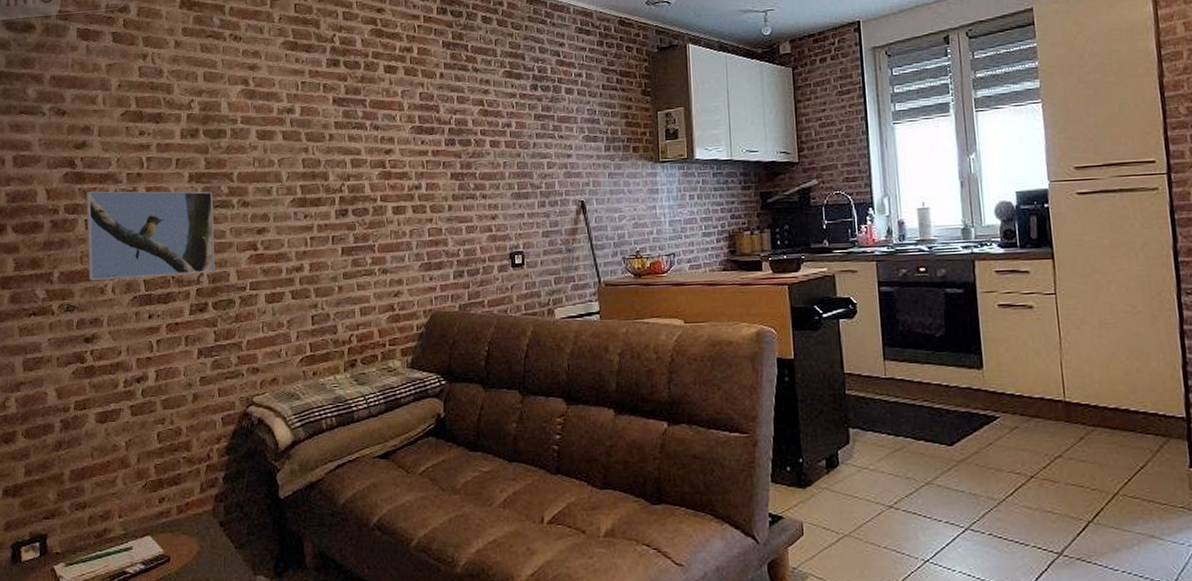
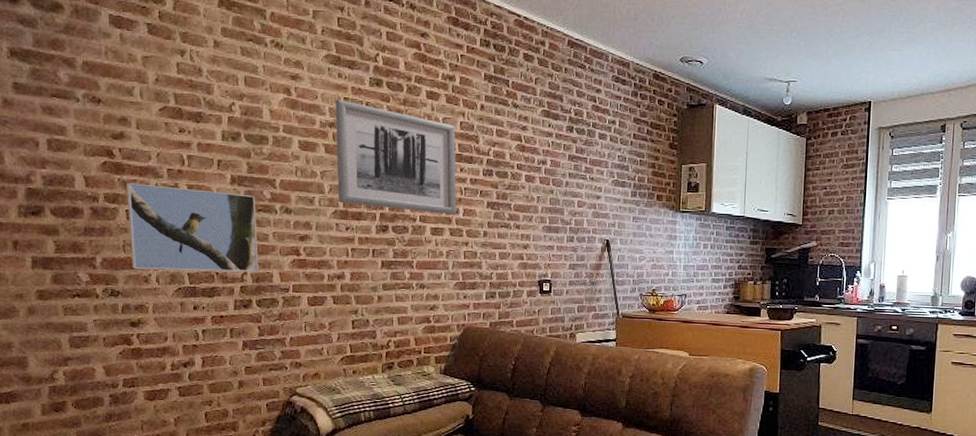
wall art: none [292,84,419,191] -> present [335,99,457,215]

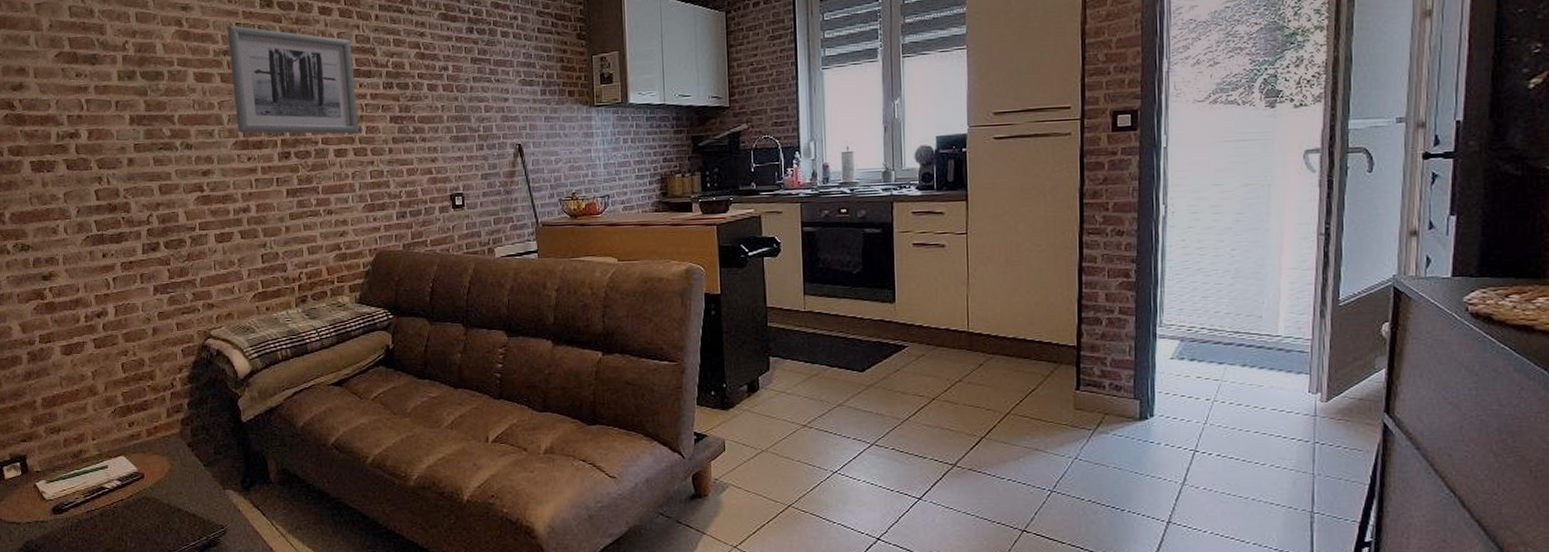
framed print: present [127,183,258,273] -> none [29,133,164,221]

